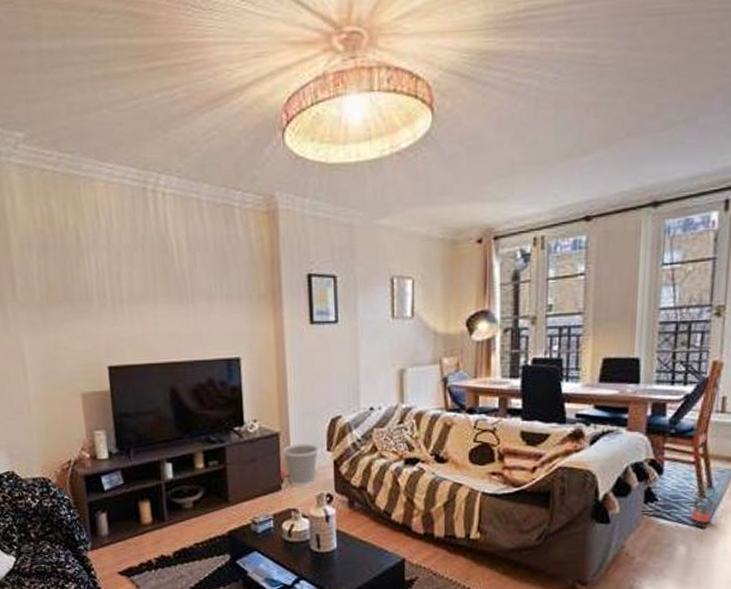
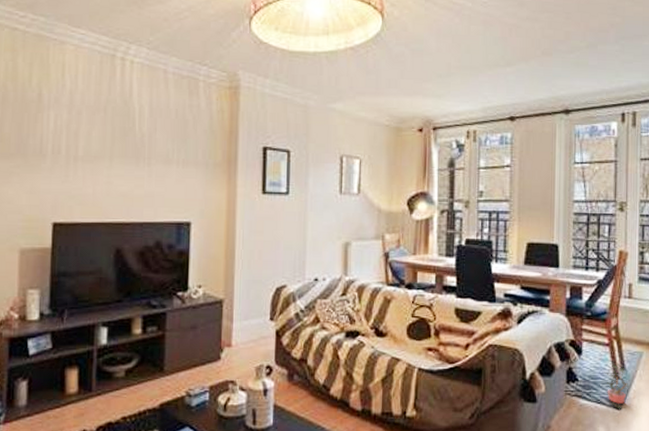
wastebasket: present [282,443,319,486] -> none [225,312,262,357]

